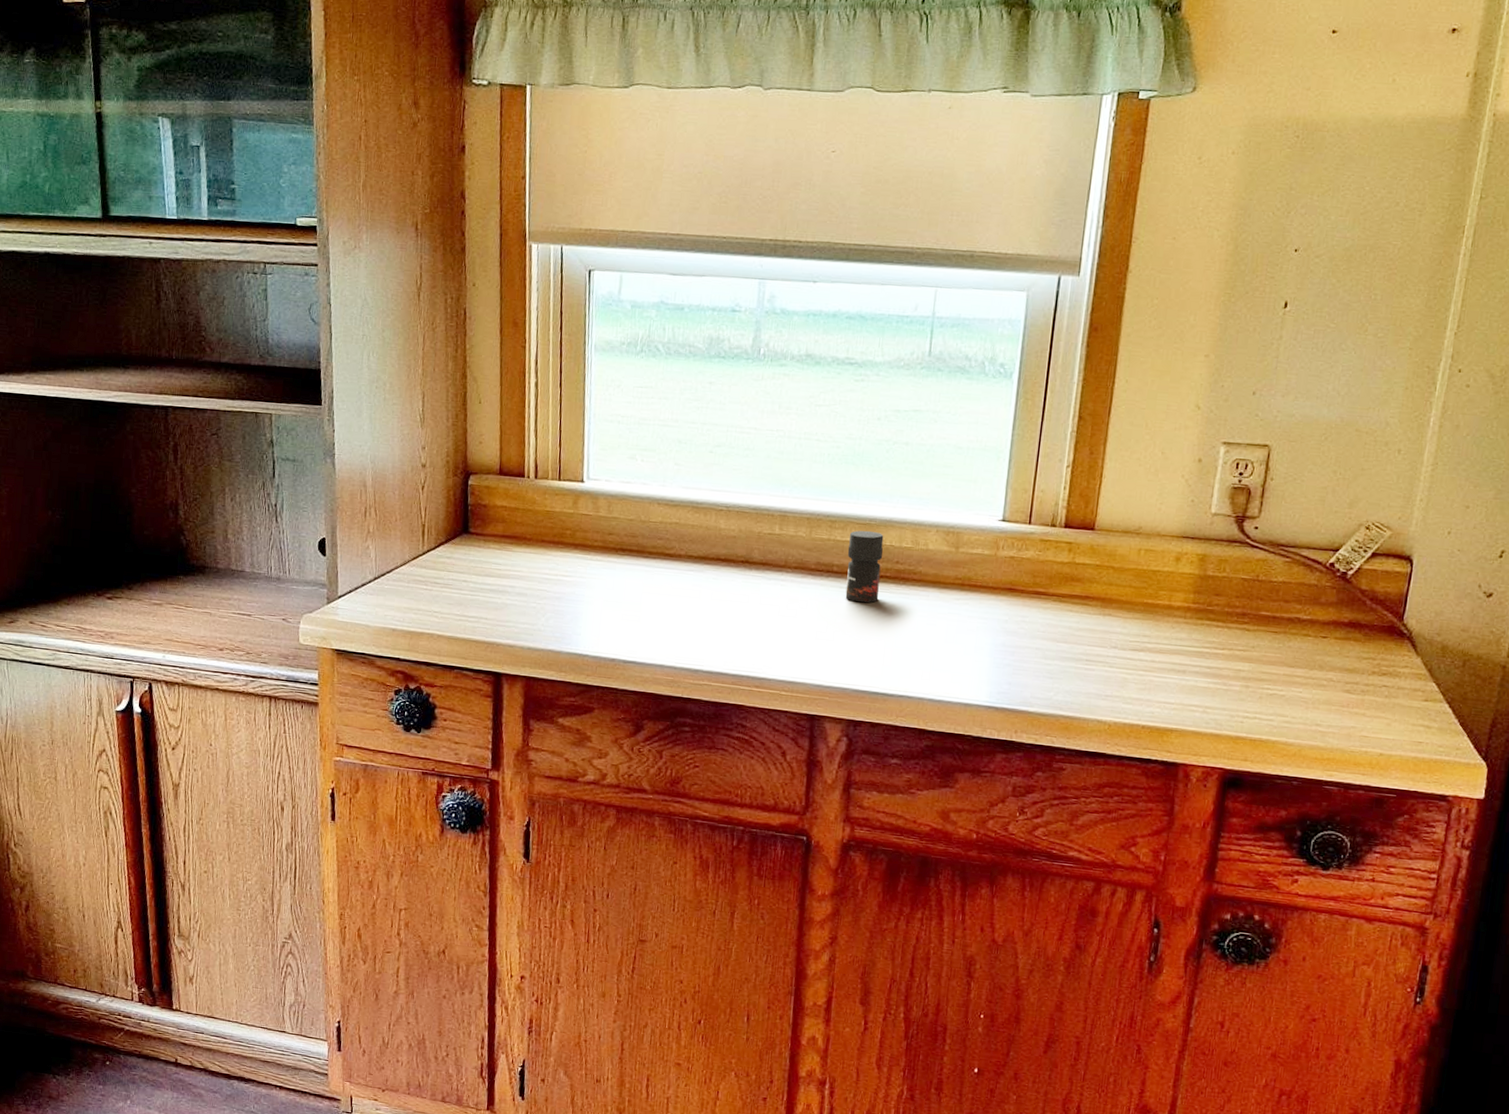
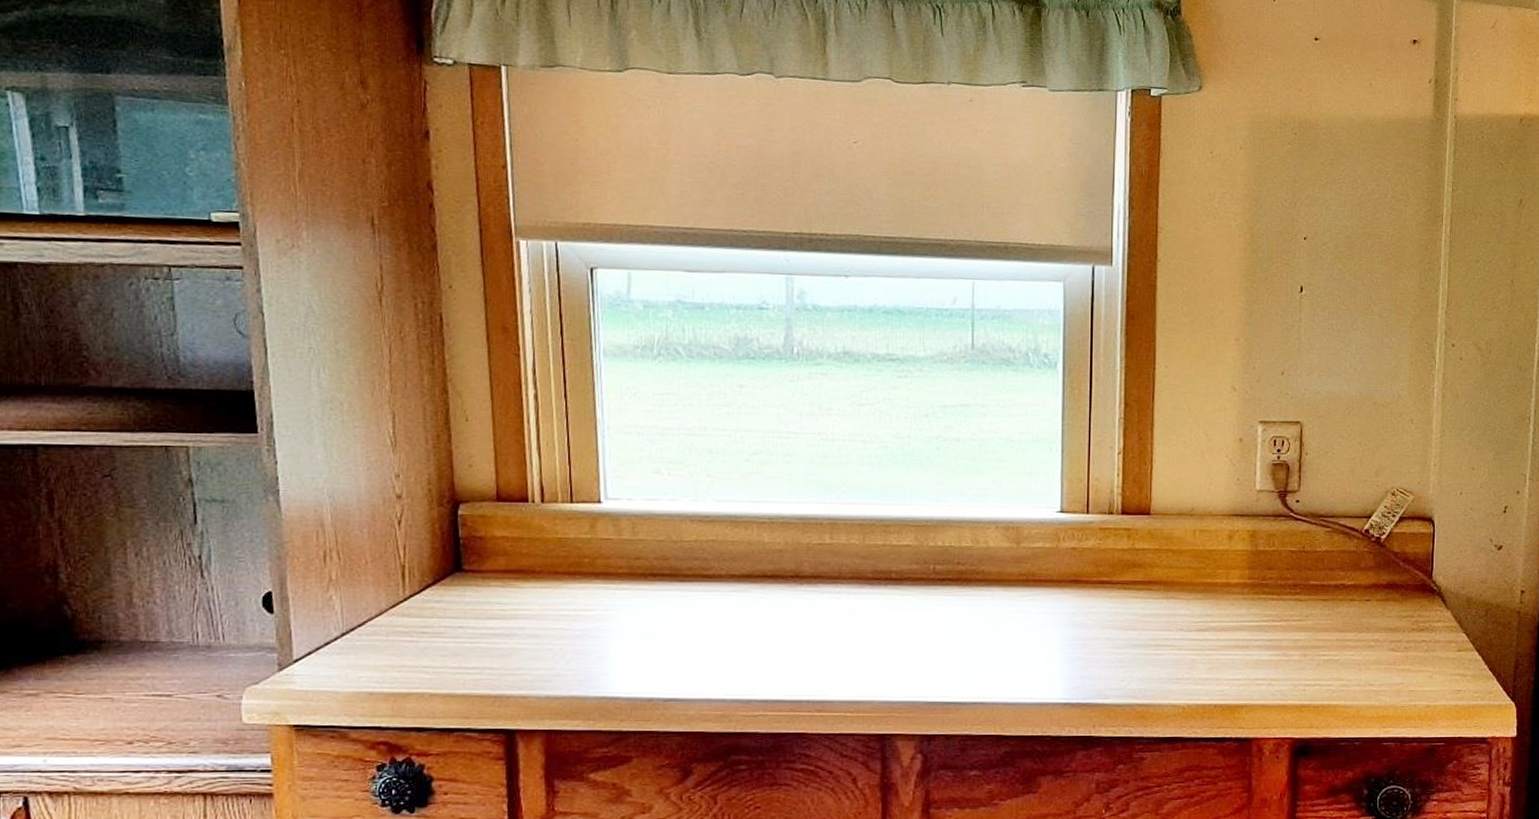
jar: present [845,530,884,603] -> none [905,532,943,609]

